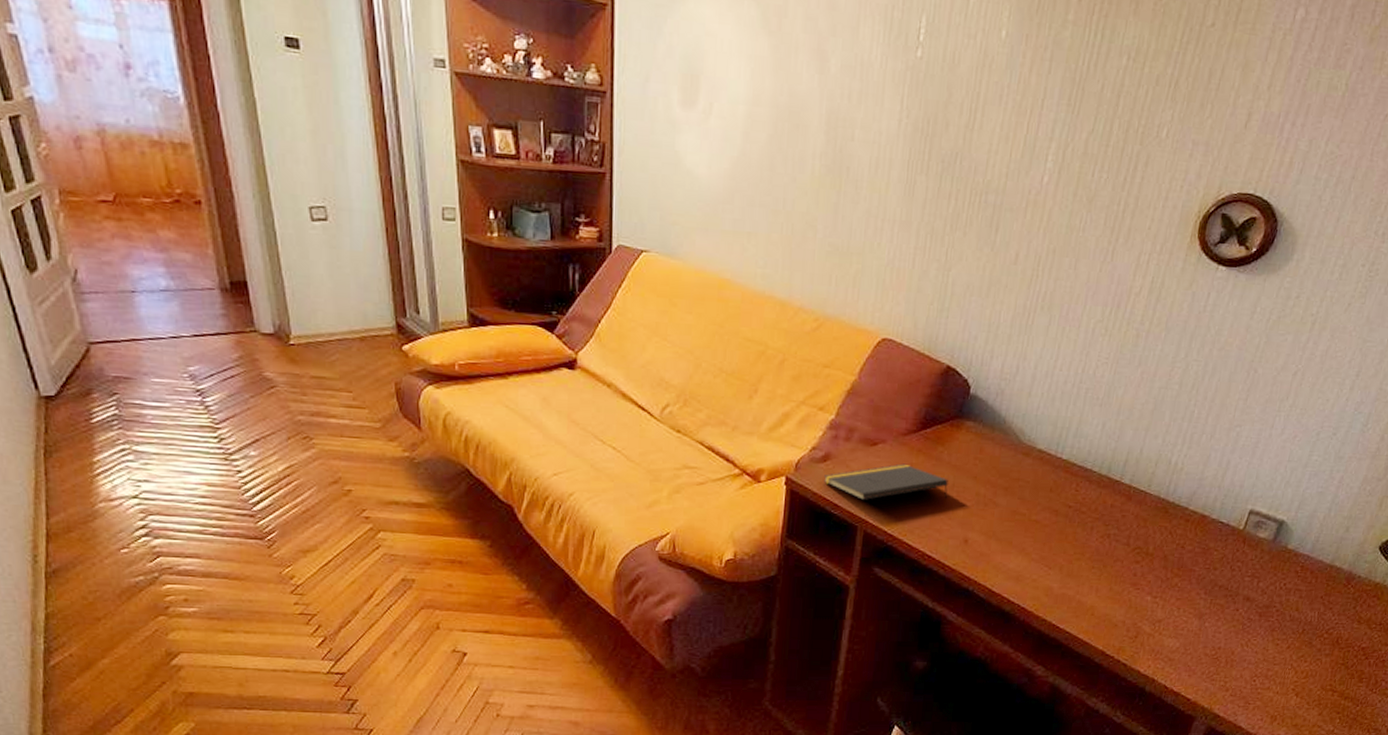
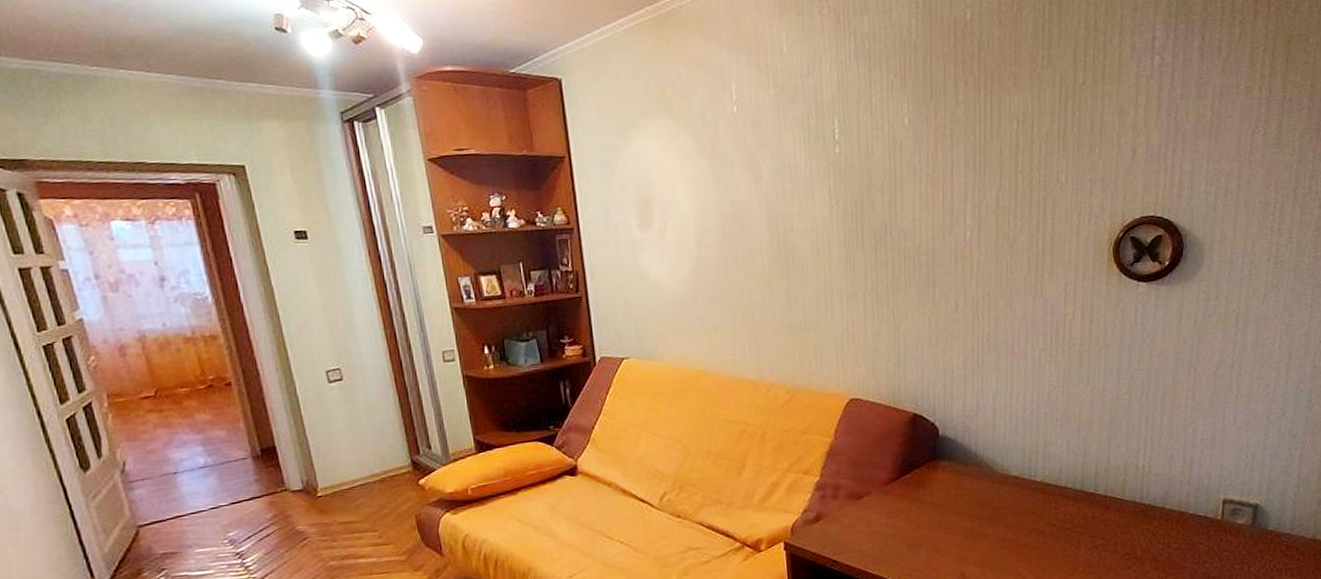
notepad: present [824,463,948,500] -> none [819,511,937,552]

